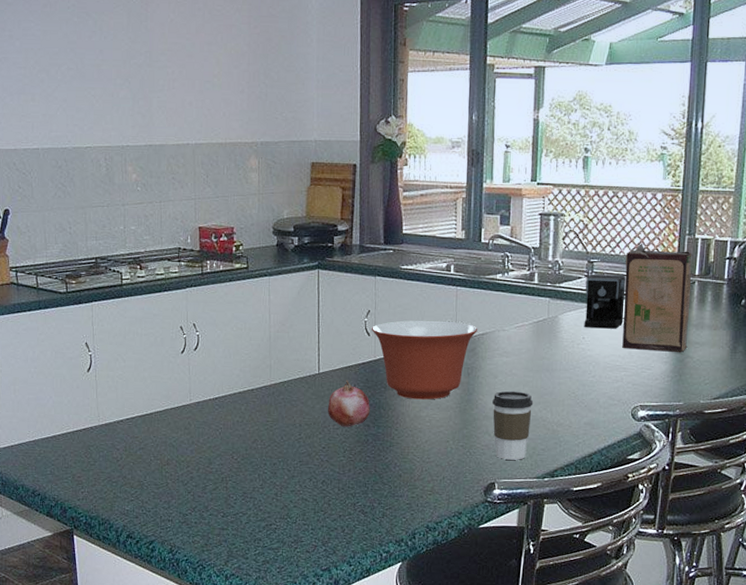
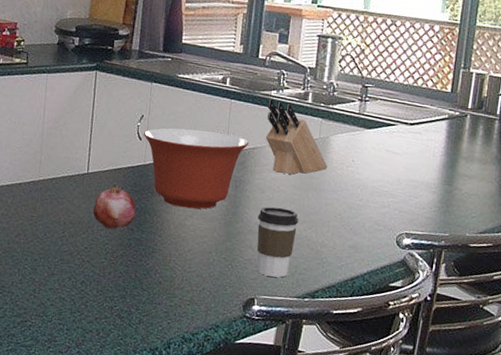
knife block: none [494,283,558,357] -> present [265,99,328,174]
coffee maker: present [584,274,626,329] -> none [354,98,399,155]
cereal box: present [622,243,692,353] -> none [391,72,466,184]

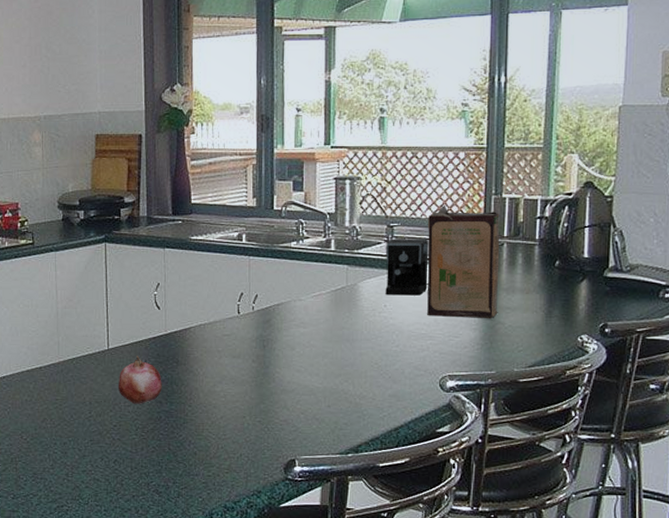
mixing bowl: present [143,128,248,209] -> none [161,291,272,374]
coffee cup: present [257,207,299,278] -> none [290,363,334,435]
knife block: present [265,99,328,174] -> none [289,251,359,327]
coffee maker: none [354,98,399,155] -> present [385,238,429,296]
cereal box: none [391,72,466,184] -> present [427,204,500,319]

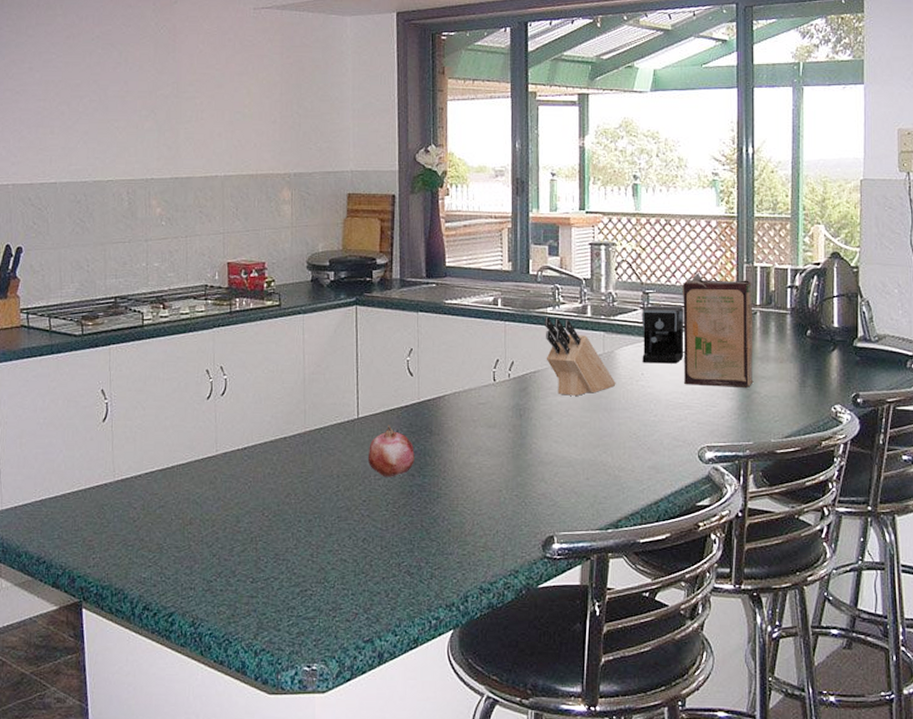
knife block: none [289,251,359,327] -> present [545,317,616,396]

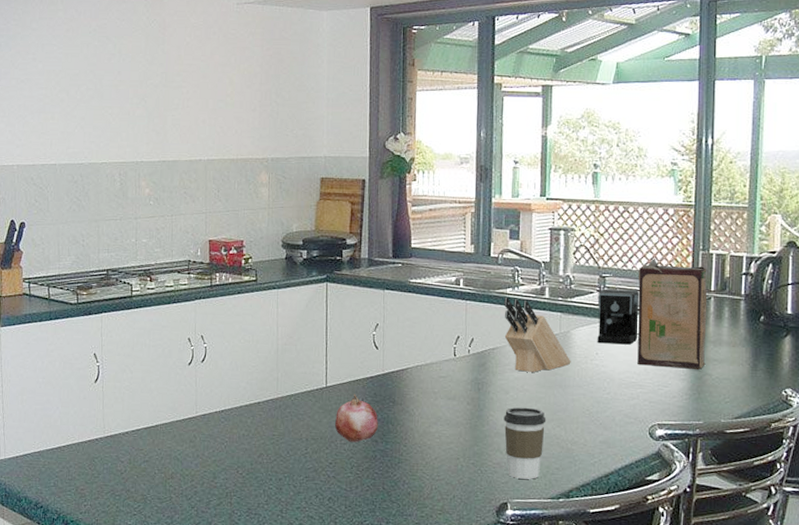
coffee cup: none [547,433,592,510] -> present [504,407,547,479]

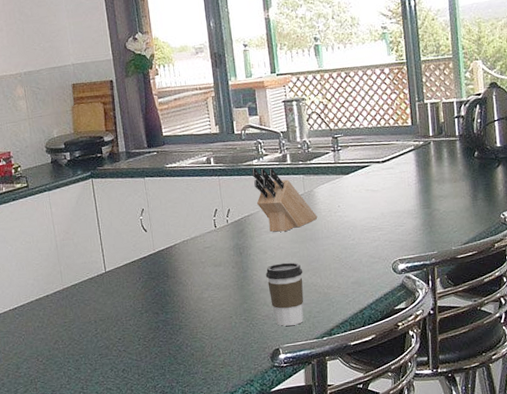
fruit: present [334,394,378,443] -> none [118,274,157,318]
coffee maker: present [597,289,640,345] -> none [333,145,373,197]
cereal box: present [637,258,707,370] -> none [365,114,433,211]

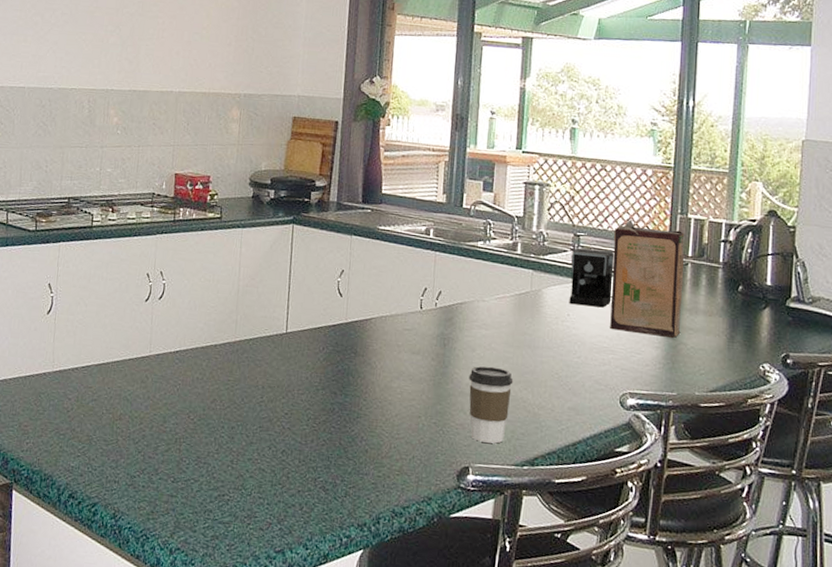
knife block: present [252,168,318,232] -> none [473,251,542,331]
coffee maker: none [333,145,373,197] -> present [569,248,615,308]
cereal box: none [365,114,433,211] -> present [610,219,685,339]

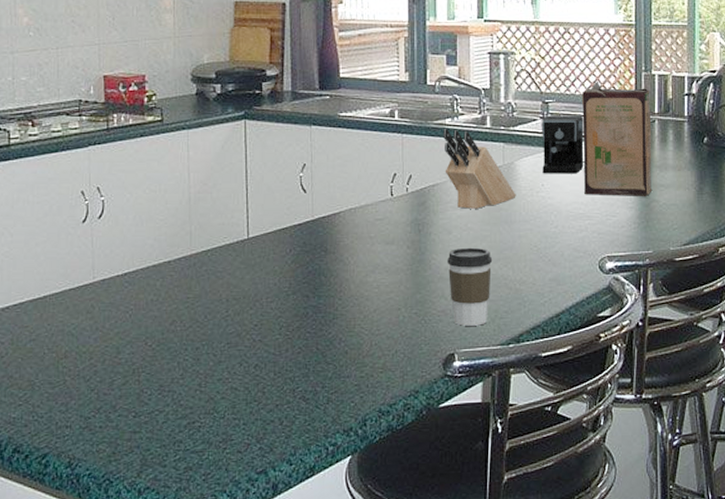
knife block: none [473,251,542,331] -> present [443,129,516,209]

